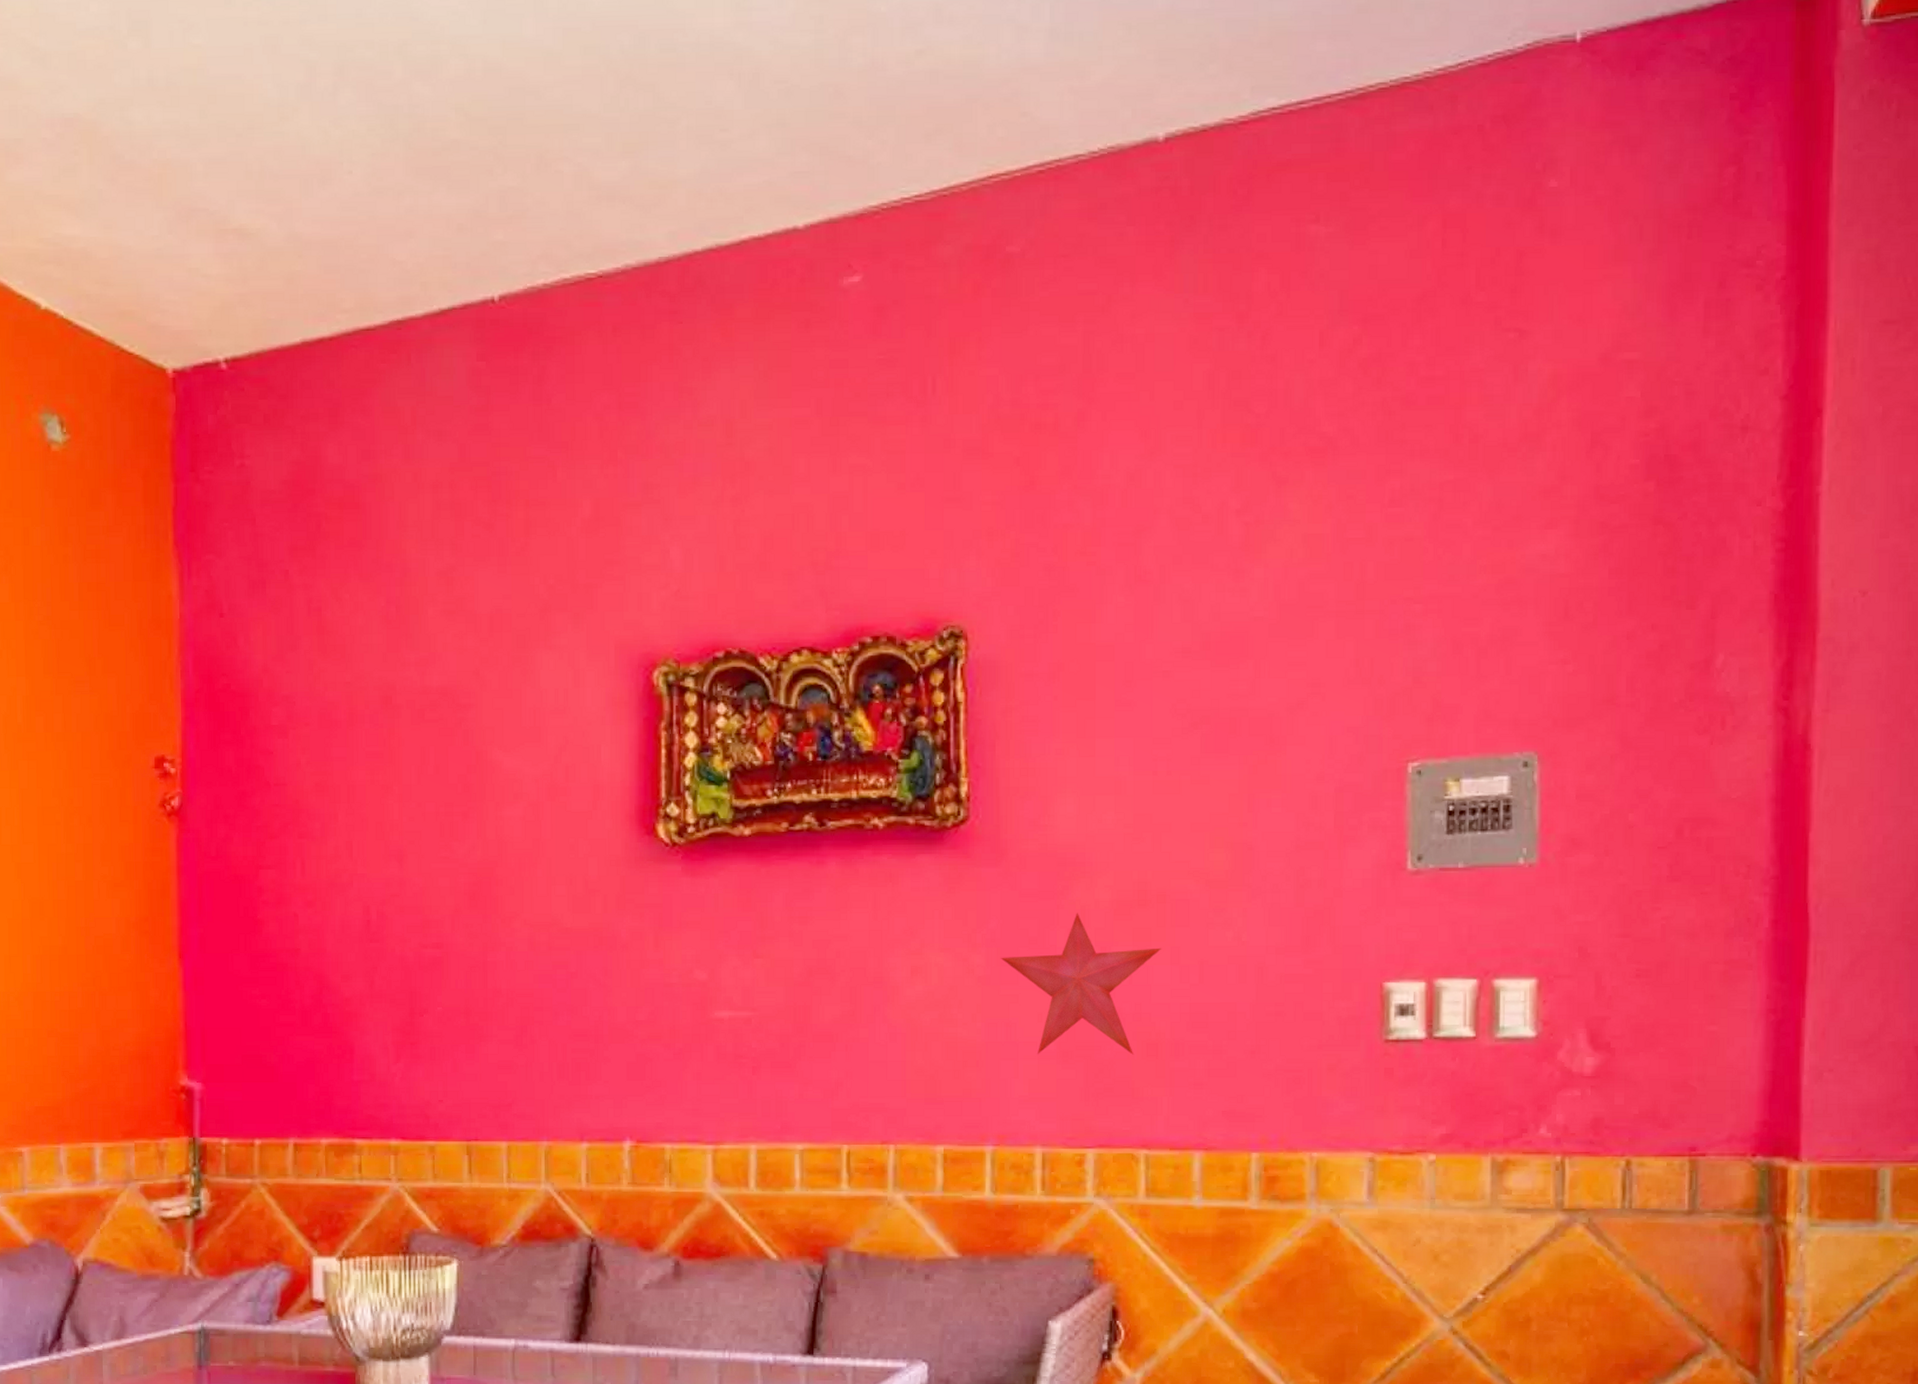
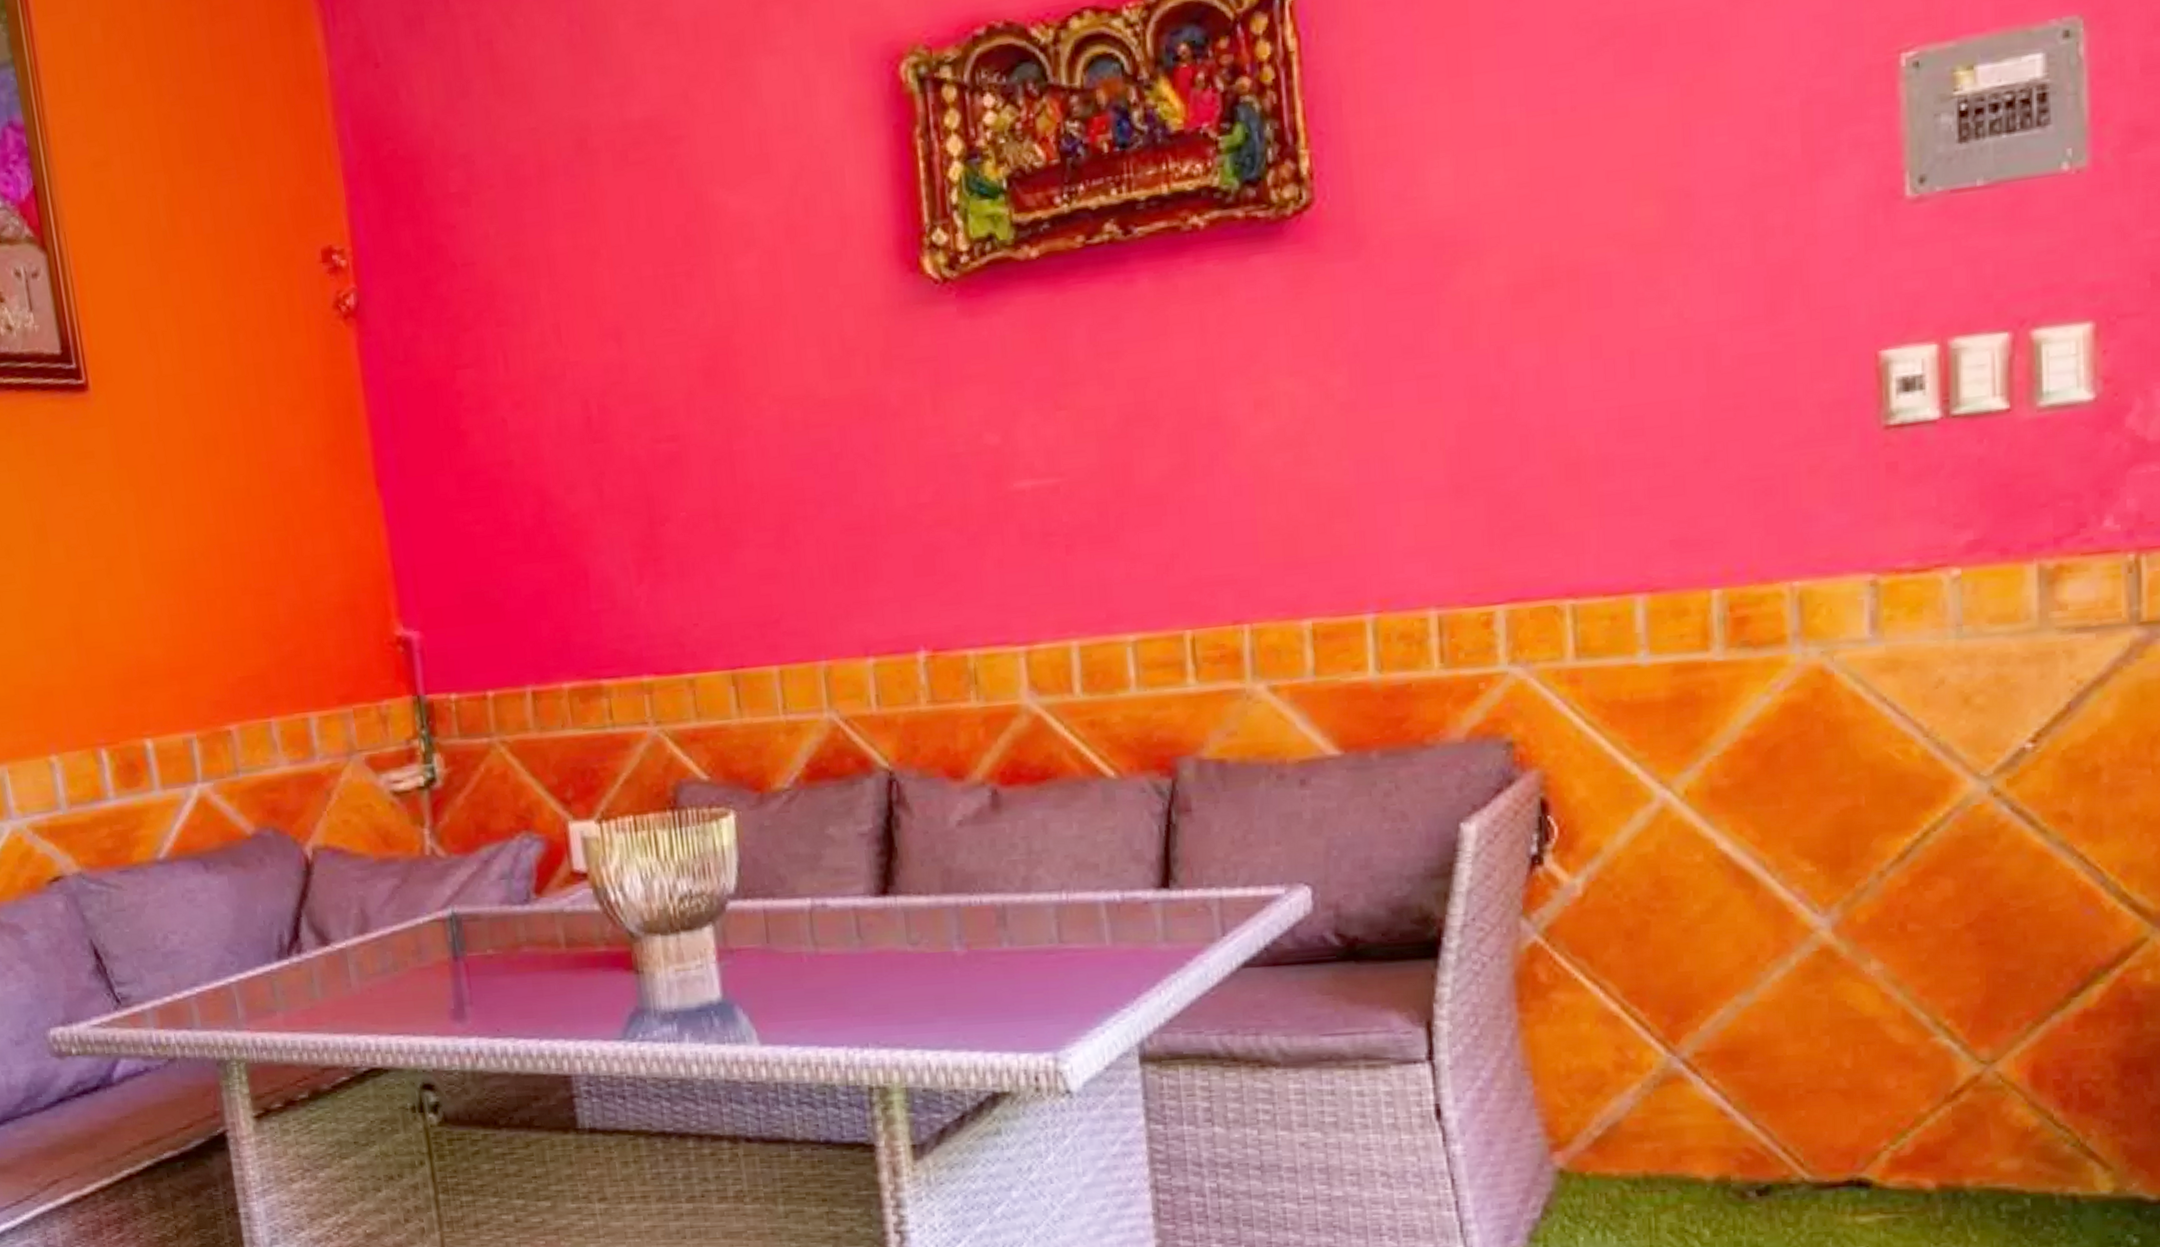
decorative star: present [1000,913,1162,1055] -> none [1367,306,1578,493]

